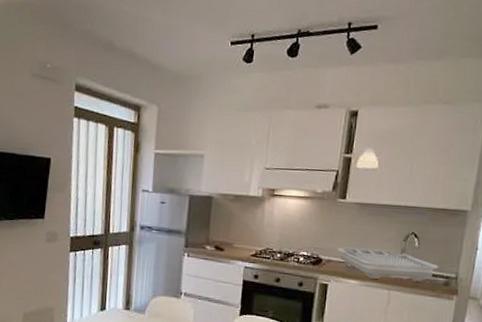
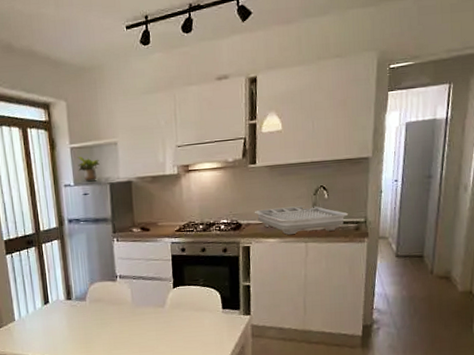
potted plant: none [159,162,182,190] -> present [77,156,100,181]

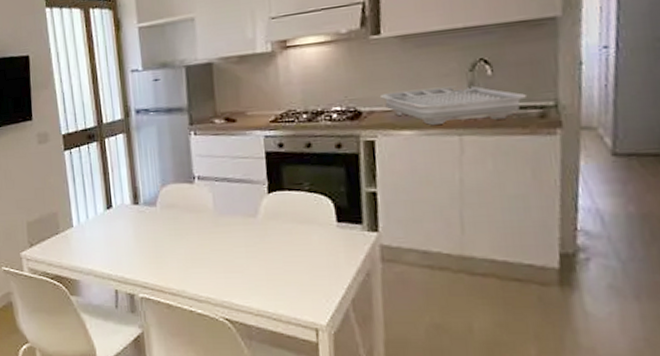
potted plant: present [77,156,100,181] -> none [146,36,173,65]

